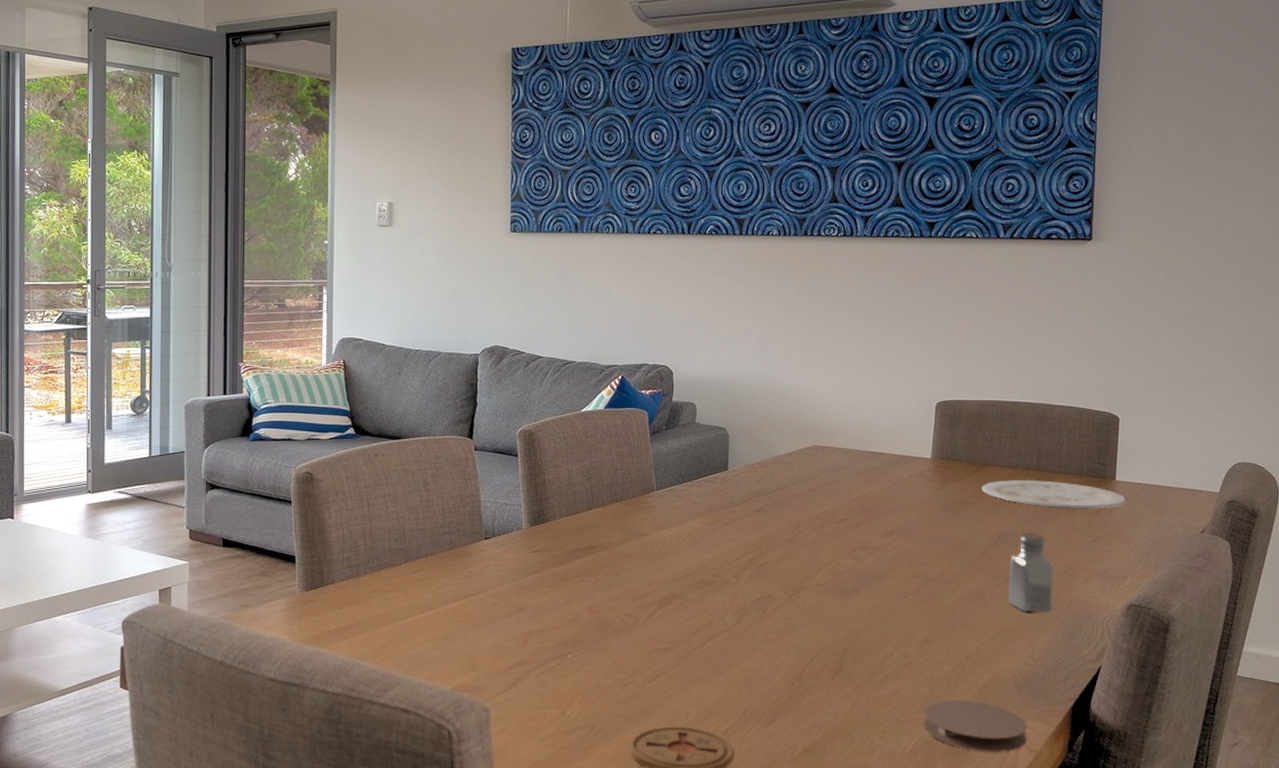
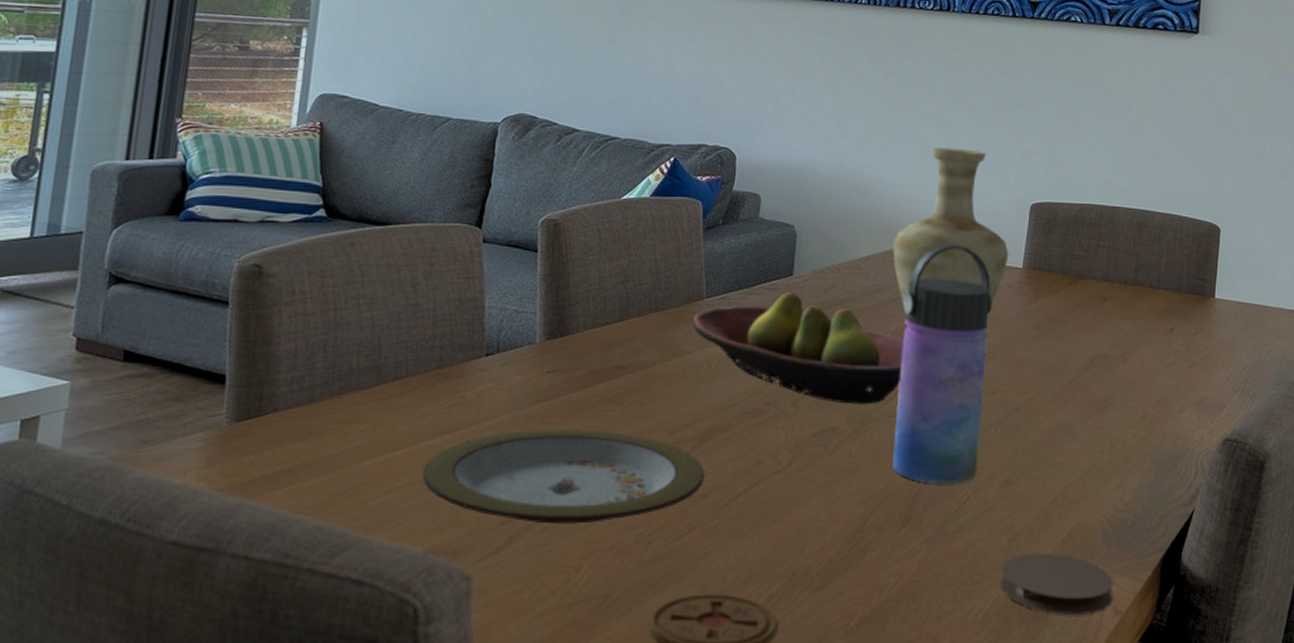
plate: none [444,596,666,670] -> present [421,429,706,524]
fruit bowl: none [647,483,827,576] -> present [692,292,904,405]
vase: none [813,356,918,501] -> present [893,147,1009,315]
water bottle: none [823,439,905,641] -> present [892,244,992,483]
plate: present [981,480,1127,509] -> none [1075,295,1226,330]
saltshaker: present [1007,534,1053,613] -> none [1098,357,1147,449]

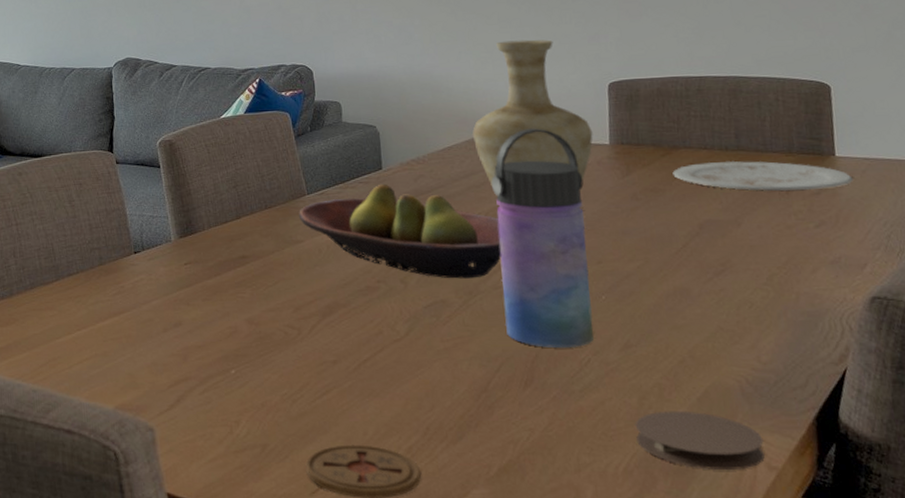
plate: present [421,429,706,524] -> none [101,309,333,387]
plate: none [1075,295,1226,330] -> present [672,161,853,192]

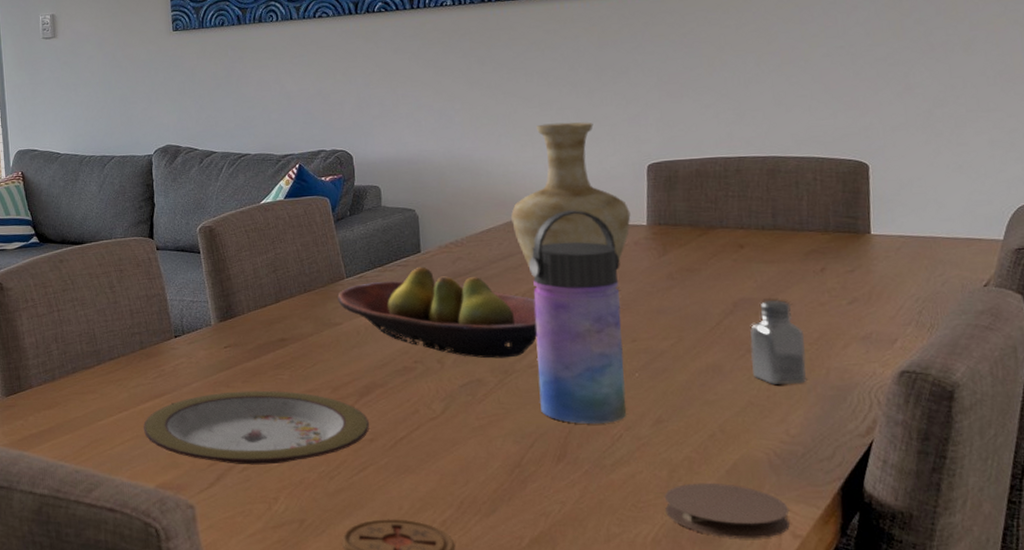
plate: none [101,309,333,387] -> present [143,390,370,465]
plate: present [672,161,853,192] -> none [709,240,887,270]
saltshaker: none [717,222,777,310] -> present [750,300,807,385]

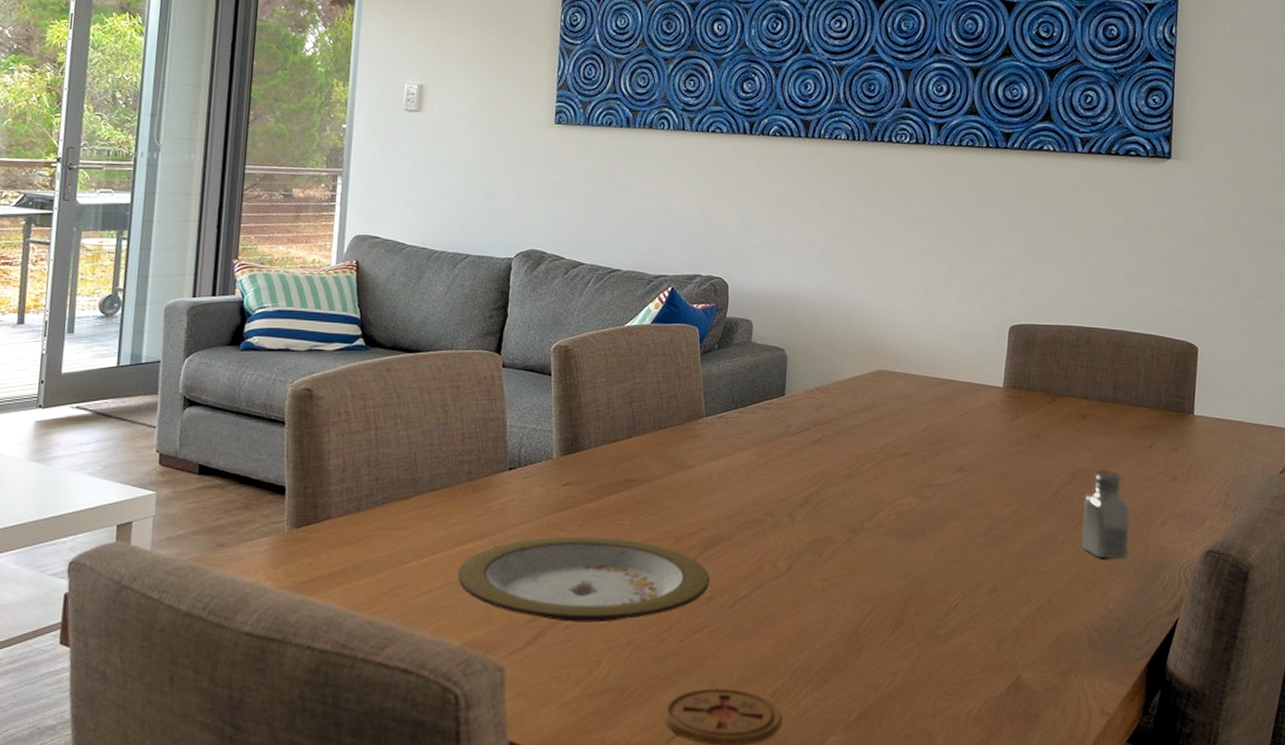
fruit bowl: present [337,266,538,359] -> none [694,411,891,516]
vase: present [511,122,631,278] -> none [878,273,990,432]
water bottle: present [529,210,626,424] -> none [884,365,975,590]
coaster: present [664,482,790,539] -> none [990,656,1101,717]

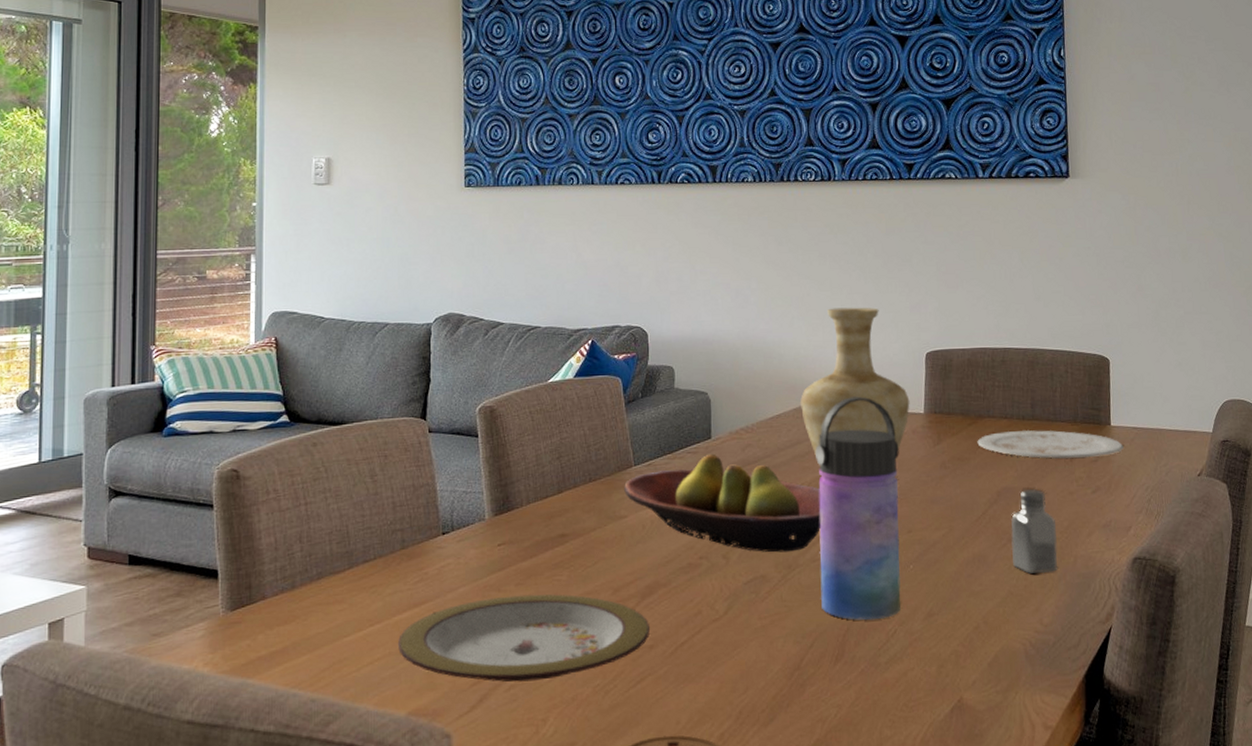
fruit bowl: none [694,411,891,516] -> present [624,453,822,553]
vase: none [878,273,990,432] -> present [800,307,910,466]
water bottle: none [884,365,975,590] -> present [815,396,901,620]
plate: none [1055,412,1206,446] -> present [977,430,1124,460]

